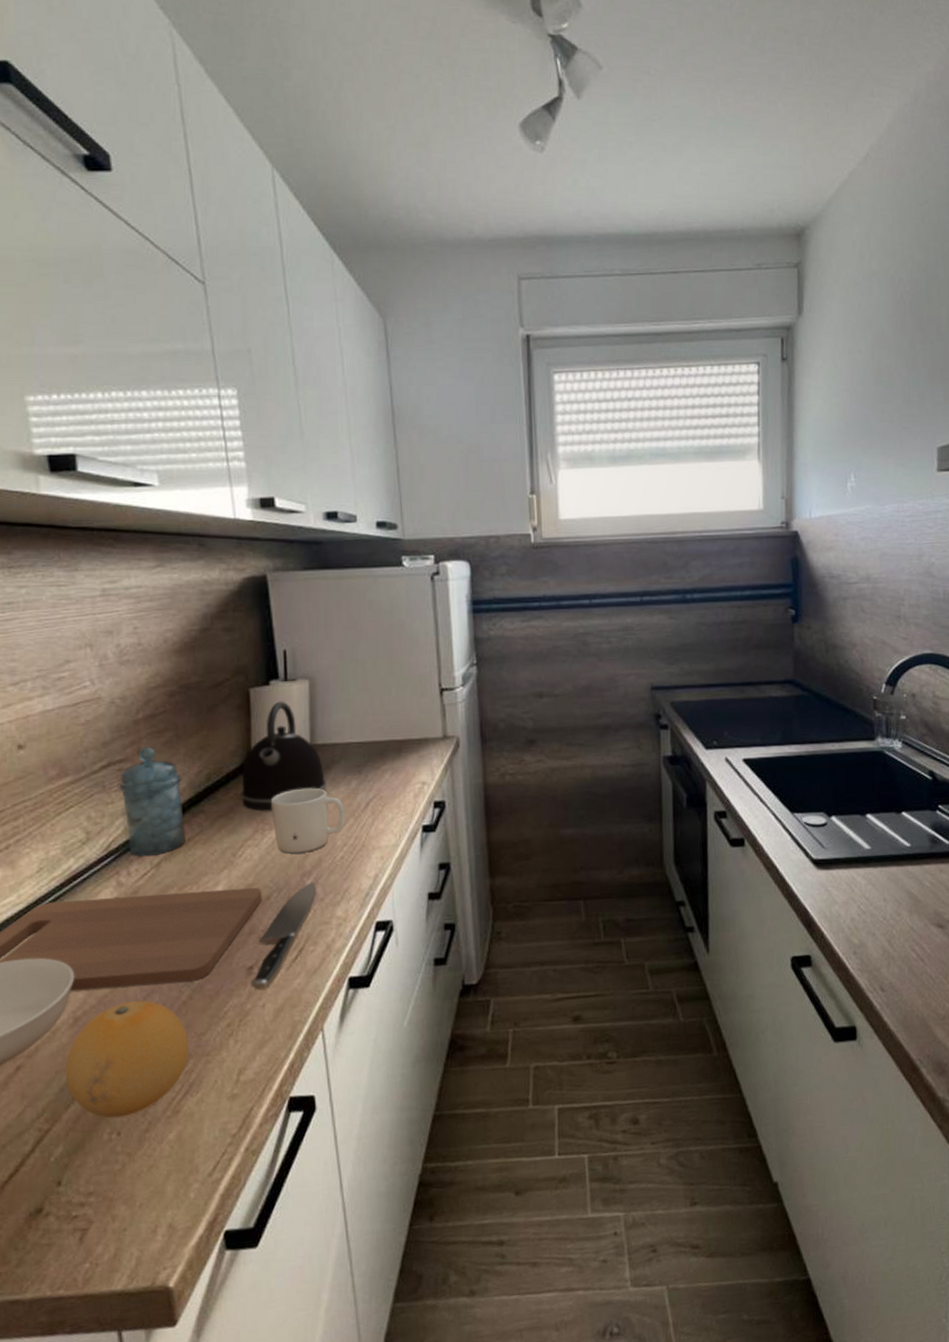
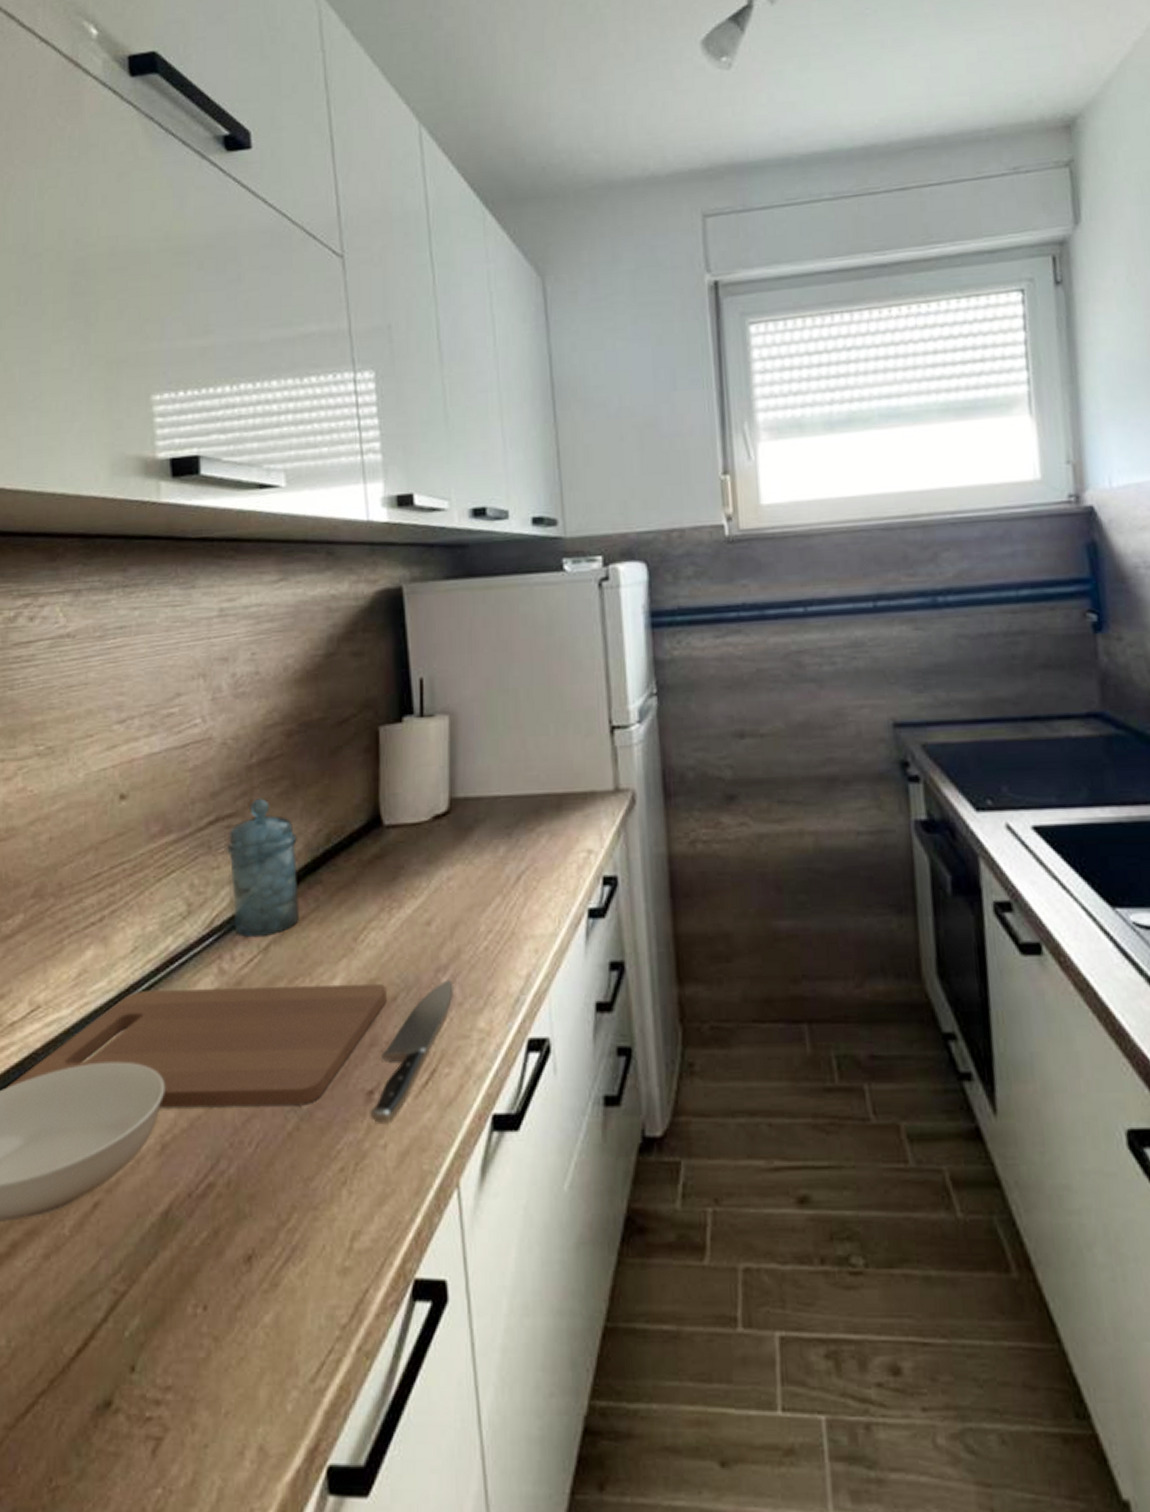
fruit: present [64,1000,190,1118] -> none [147,1127,294,1285]
kettle: present [240,701,328,811] -> none [365,742,470,882]
mug: present [270,787,346,854] -> none [400,854,491,941]

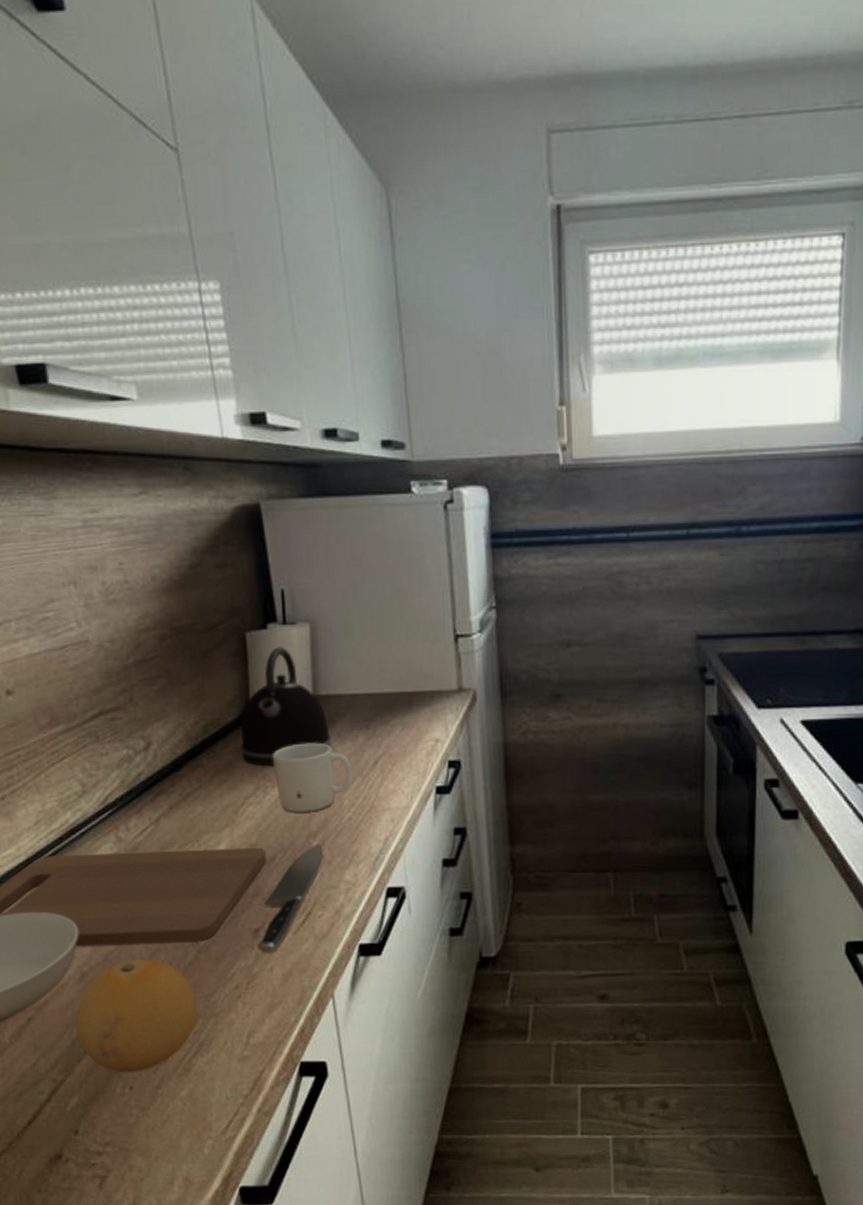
fruit: none [147,1127,294,1285] -> present [74,959,198,1073]
canister: present [227,798,299,937] -> none [113,695,184,811]
kettle: none [365,742,470,882] -> present [240,647,333,766]
mug: none [400,854,491,941] -> present [272,742,353,813]

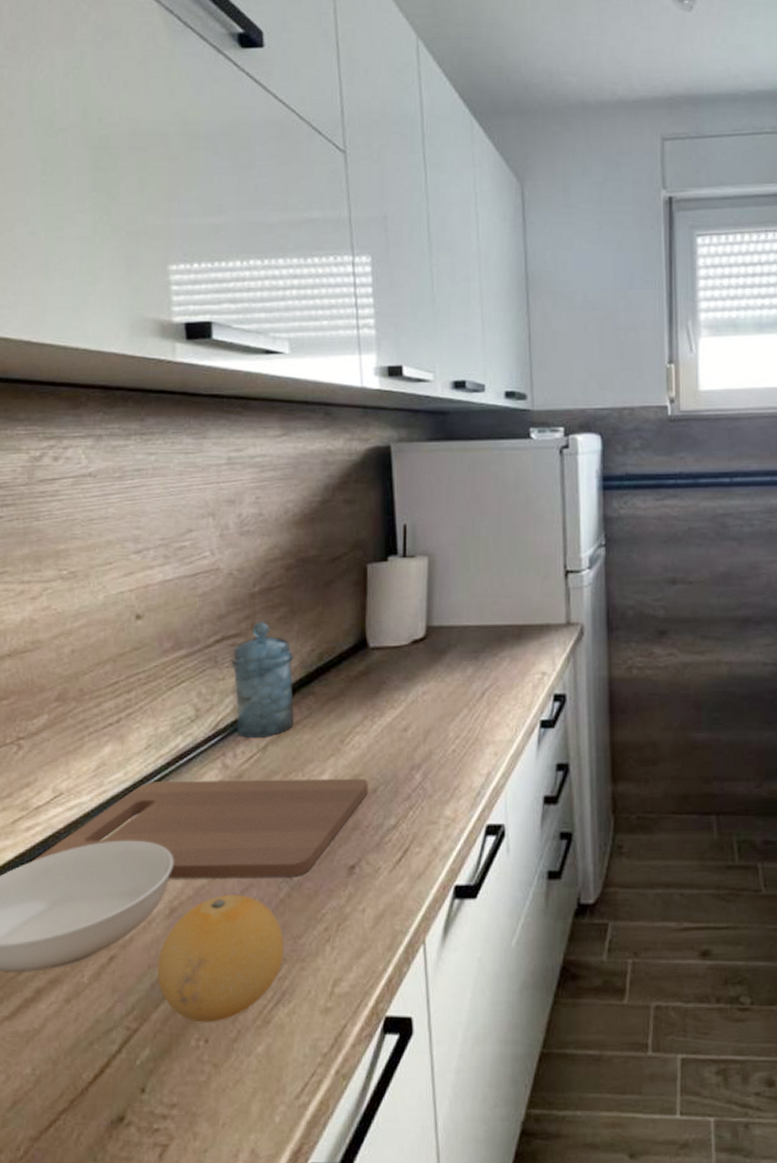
canister: none [113,695,184,811] -> present [231,622,294,738]
kettle: present [240,647,333,766] -> none [352,578,443,695]
knife: present [257,843,323,953] -> none [351,776,425,892]
mug: present [272,742,353,813] -> none [382,673,460,744]

